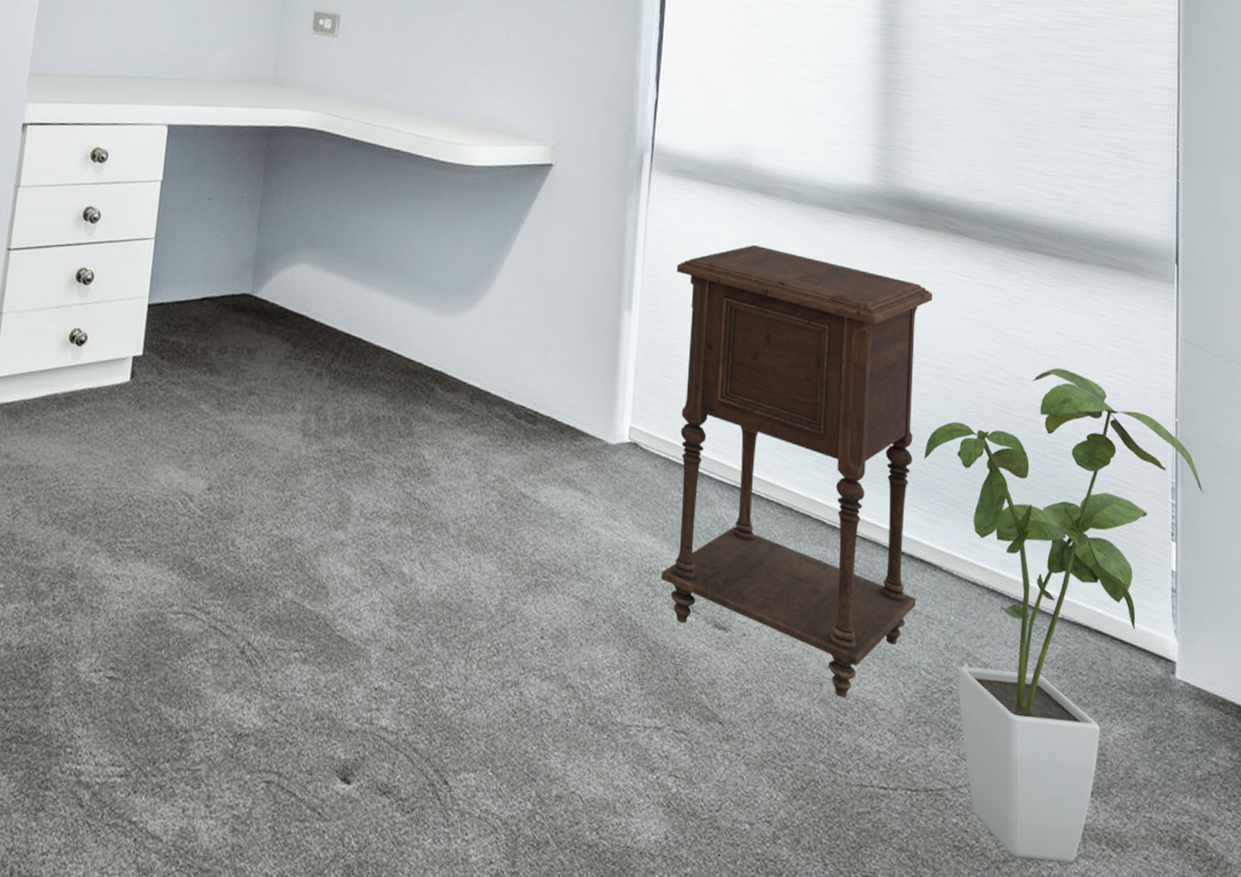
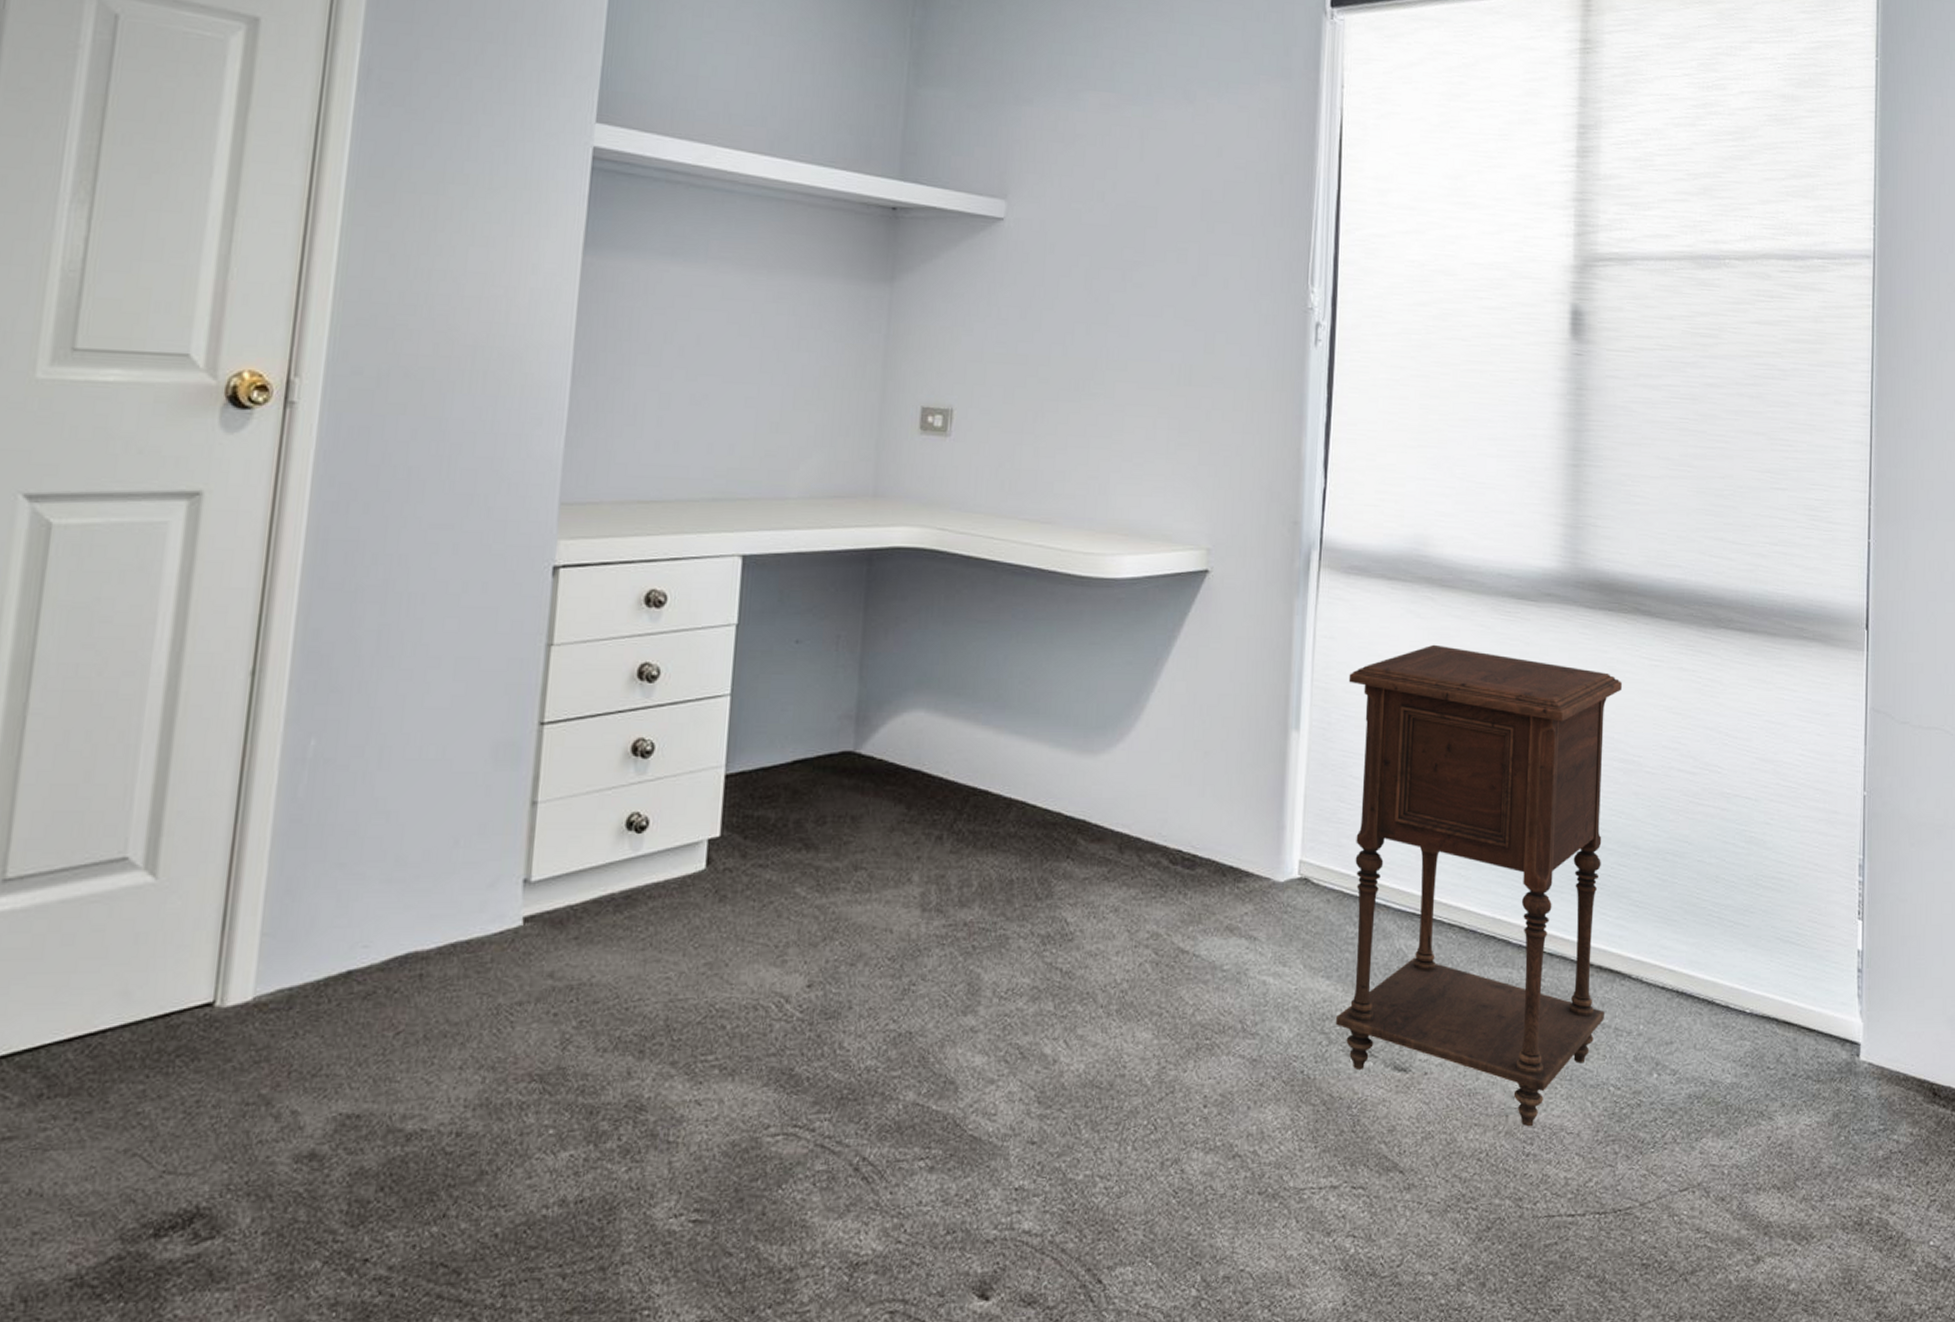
house plant: present [923,368,1204,863] -> none [1612,751,1890,1266]

